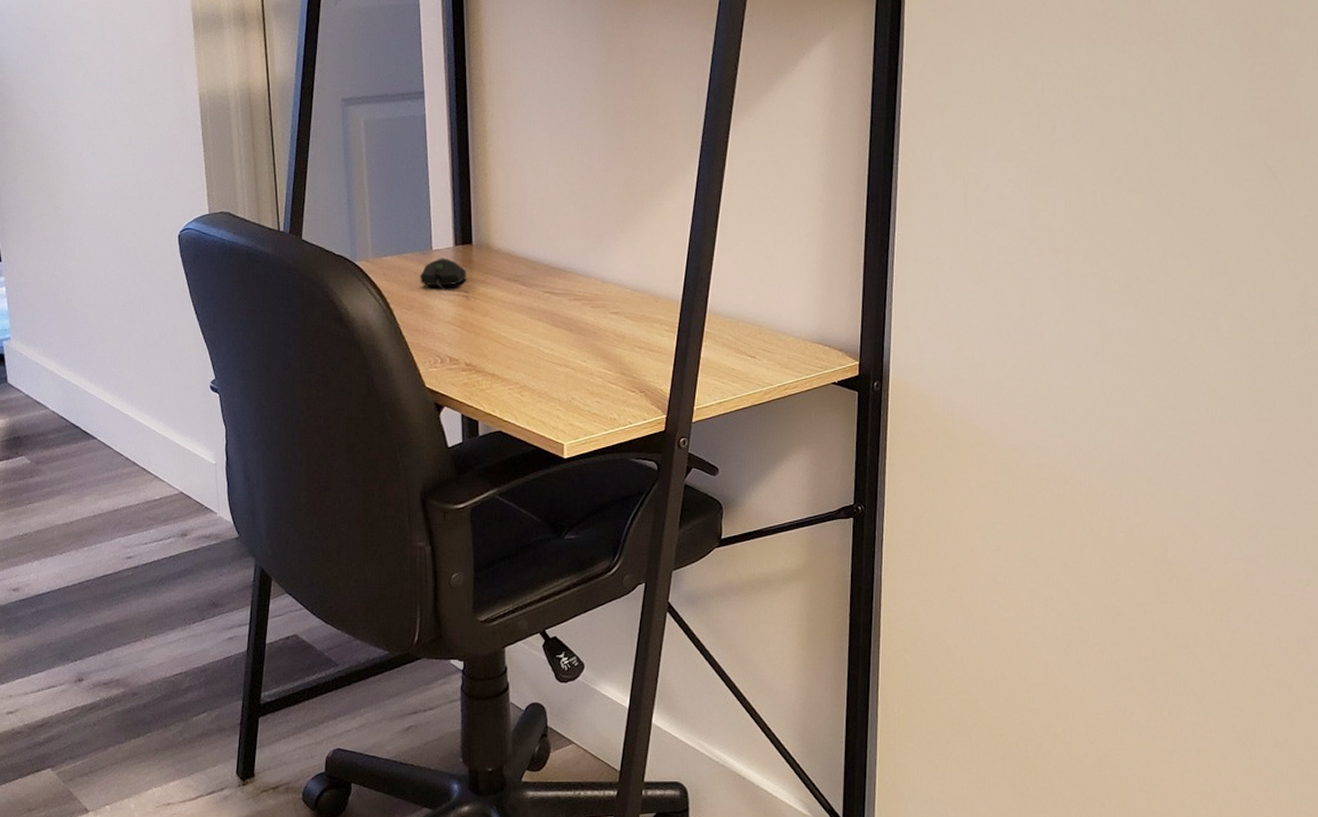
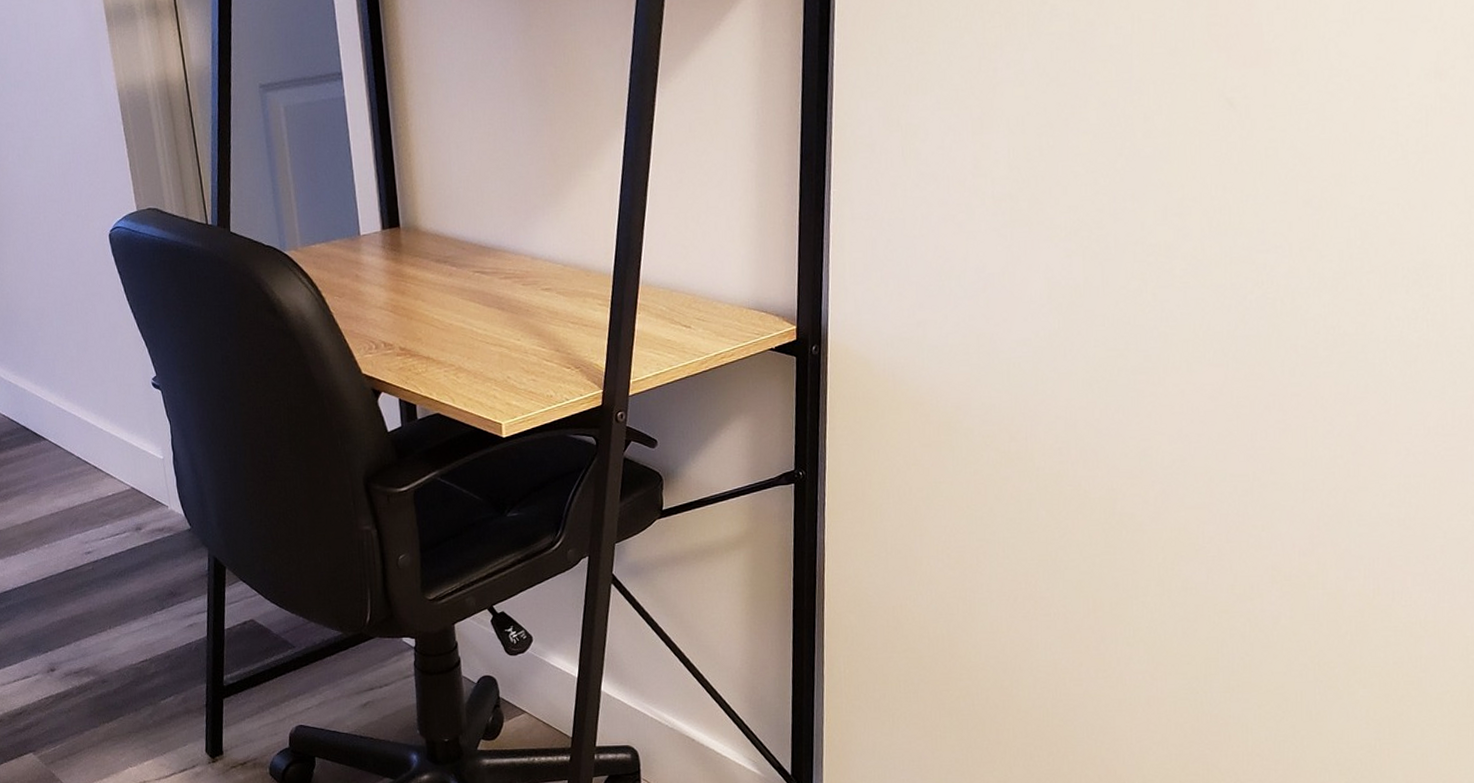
computer mouse: present [419,258,470,294] -> none [348,242,400,278]

